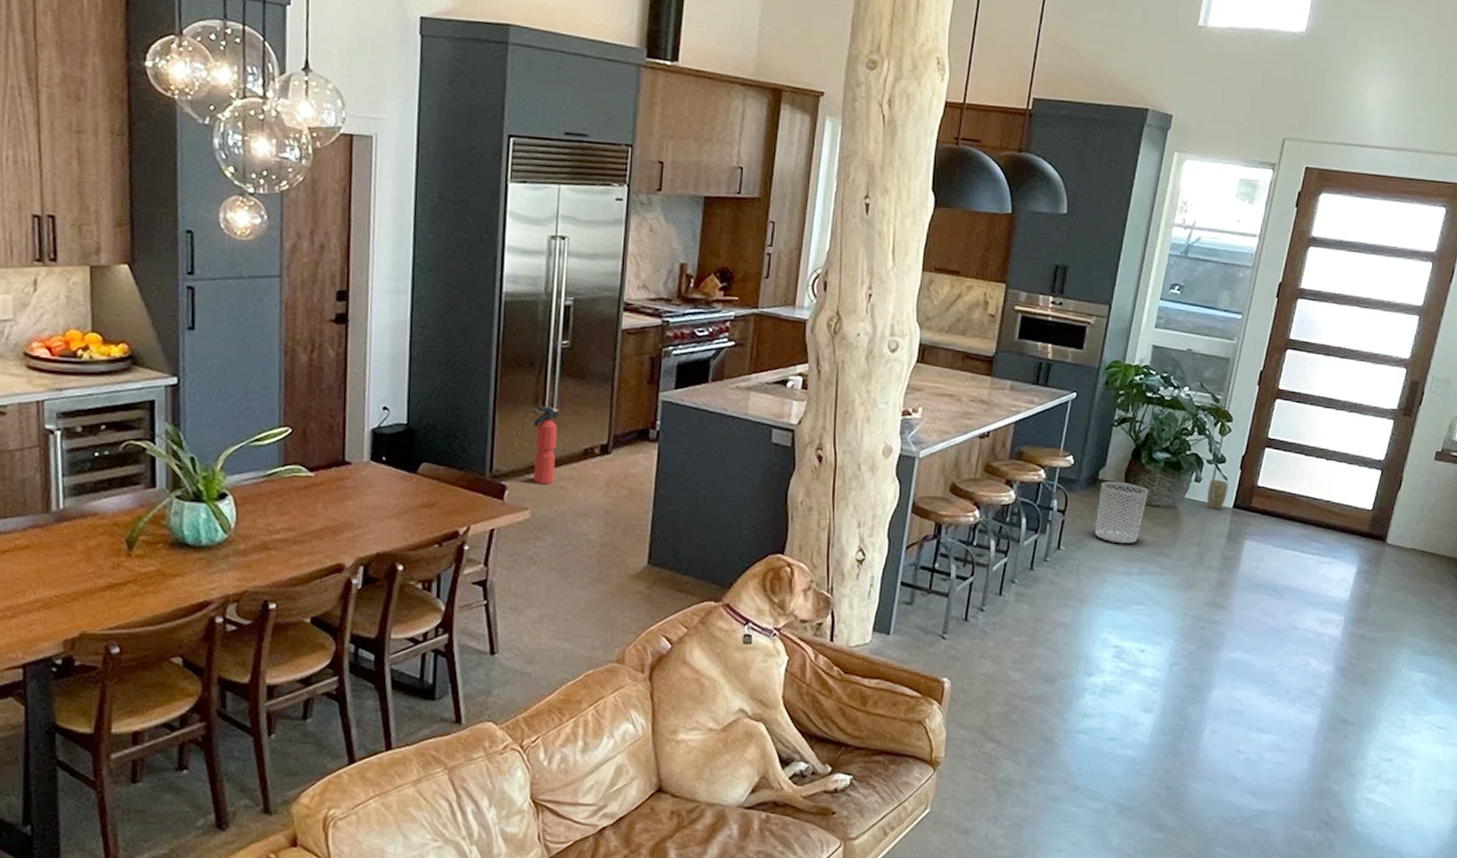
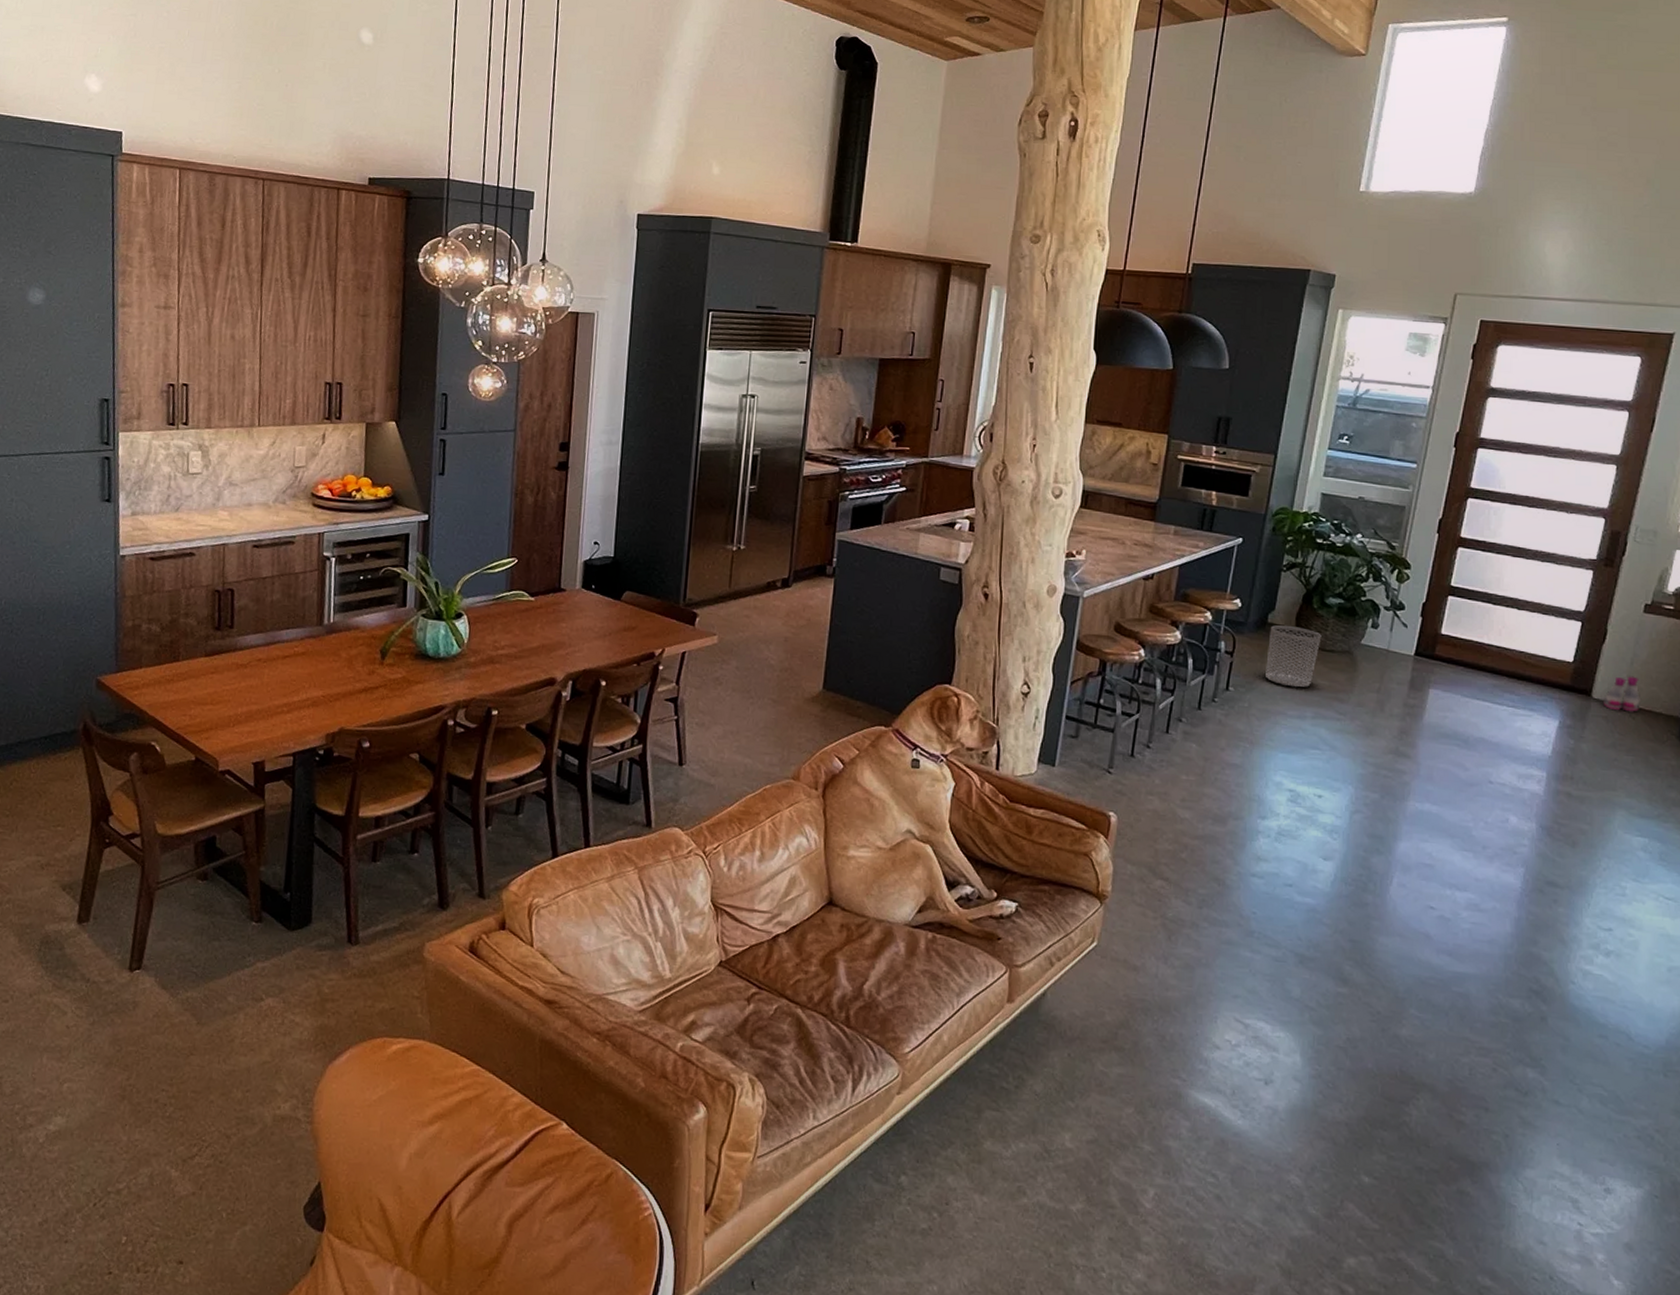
fire extinguisher: present [533,406,559,485] -> none [722,543,745,614]
plant pot: present [1207,480,1229,509] -> none [1386,626,1409,656]
boots: none [1396,521,1428,556] -> present [1603,676,1640,712]

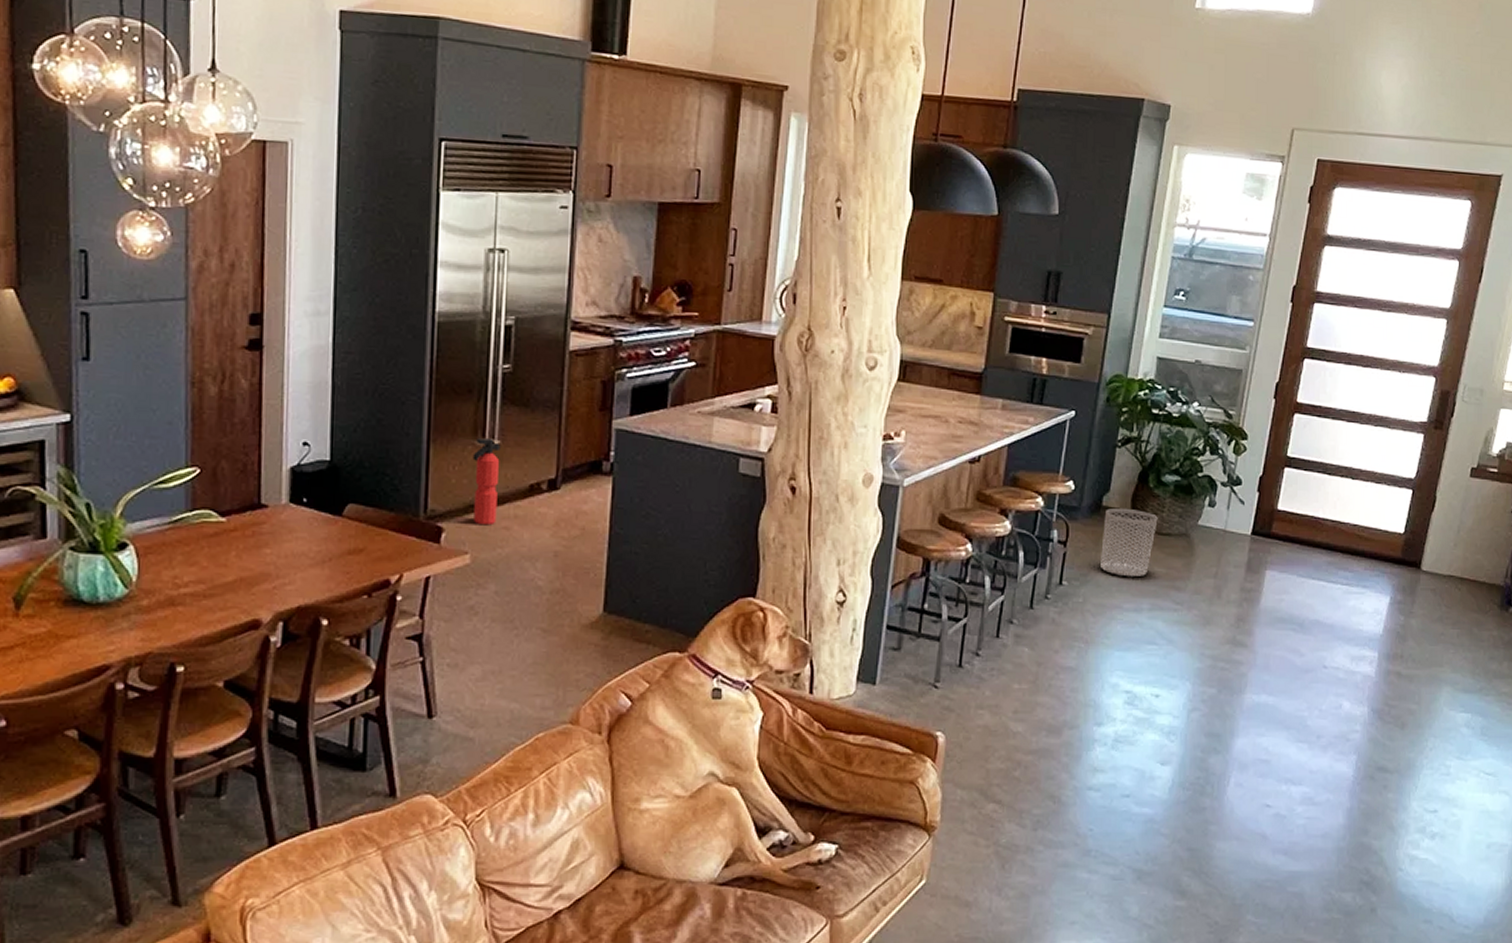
fire extinguisher: none [722,543,745,614] -> present [472,438,501,526]
boots: present [1603,676,1640,712] -> none [1432,545,1466,583]

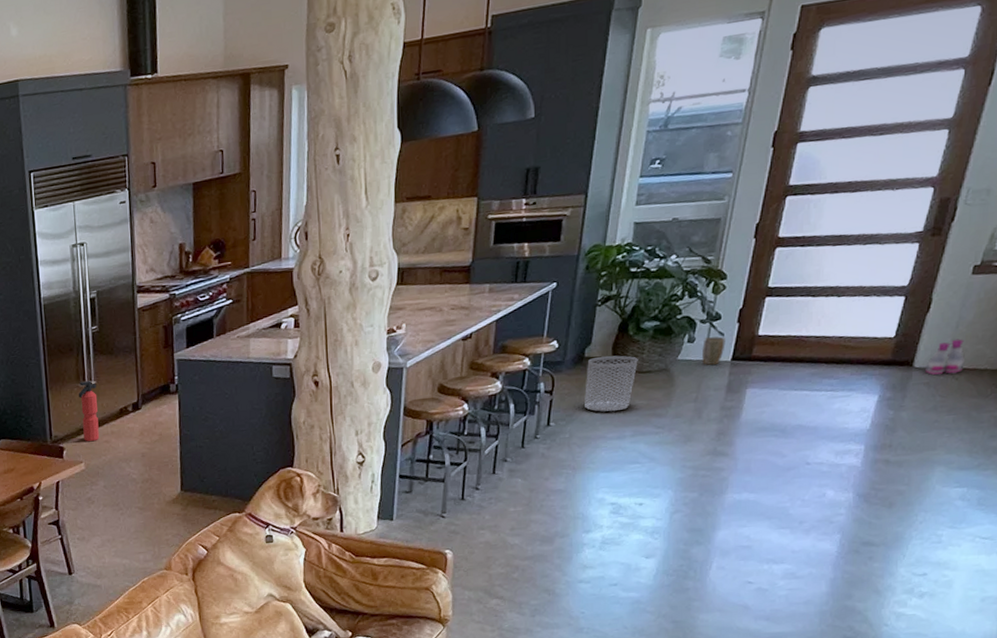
plant pot: none [1223,504,1246,536] -> present [702,336,726,365]
boots: none [1432,545,1466,583] -> present [925,339,965,376]

